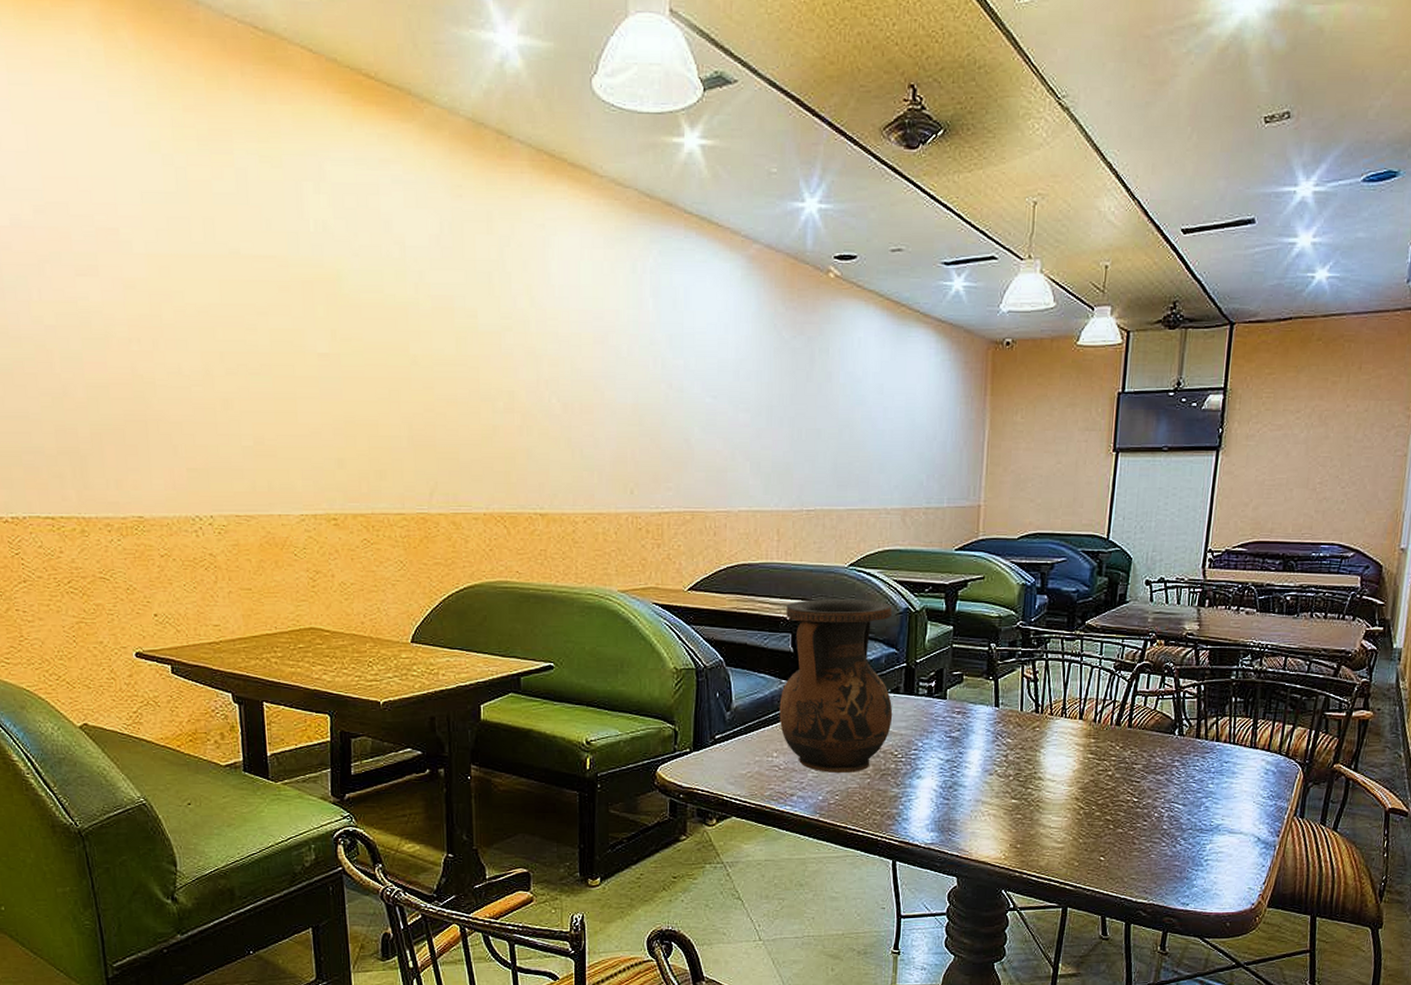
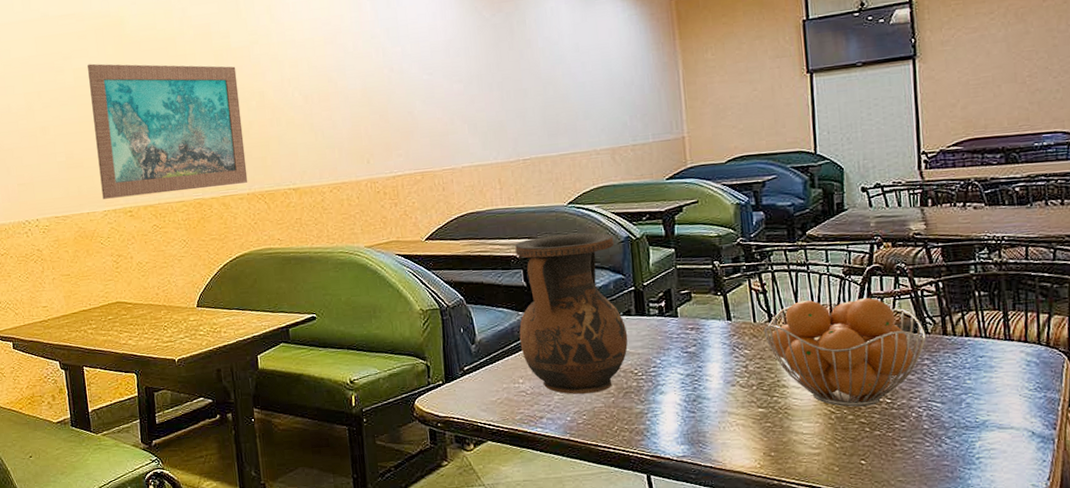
wall art: none [289,325,486,501] -> present [87,63,248,199]
fruit basket: none [1028,692,1181,804] -> present [763,297,926,407]

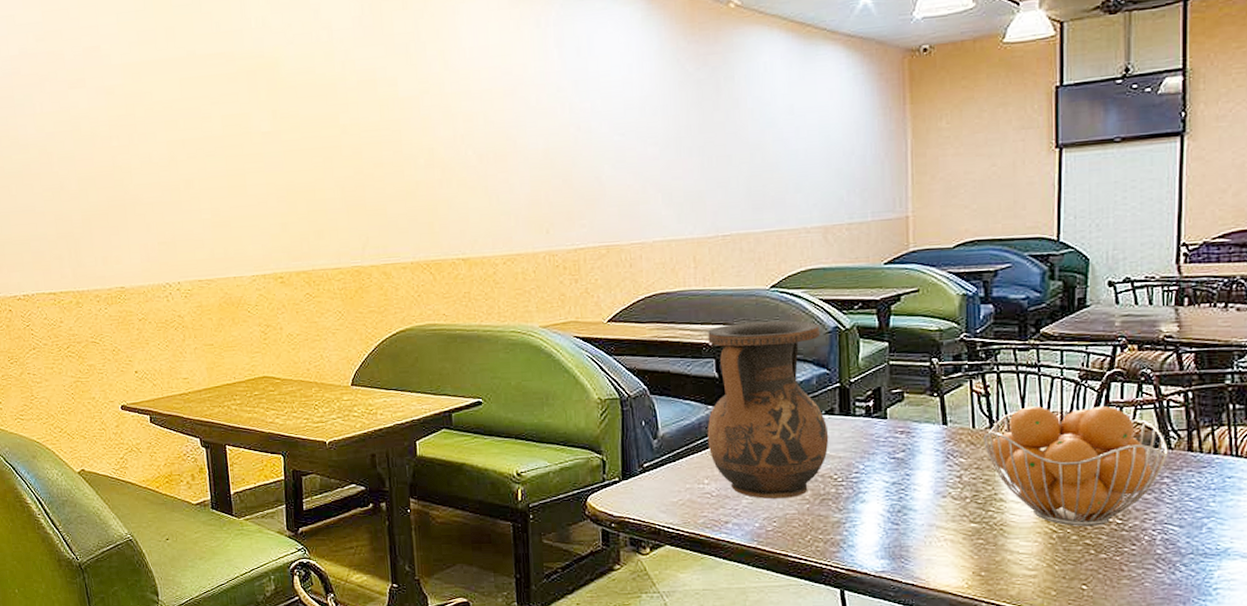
wall art: present [87,63,248,199] -> none [237,110,413,263]

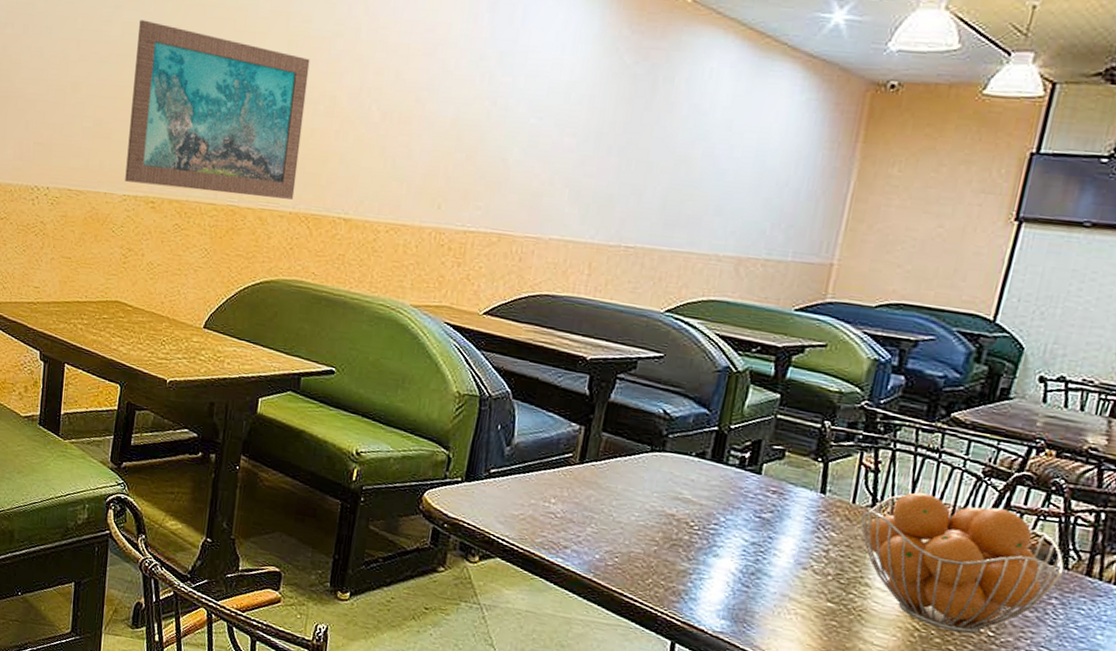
wall art: none [237,110,413,263] -> present [125,19,310,200]
vase: present [707,320,829,499] -> none [562,341,710,536]

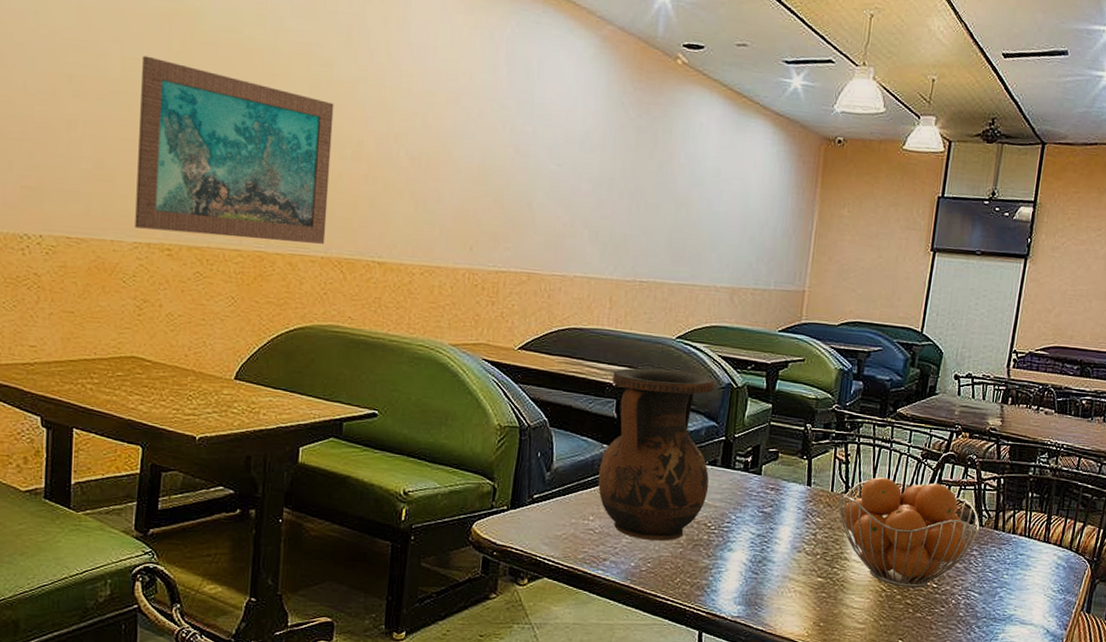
vase: none [562,341,710,536] -> present [597,367,715,541]

